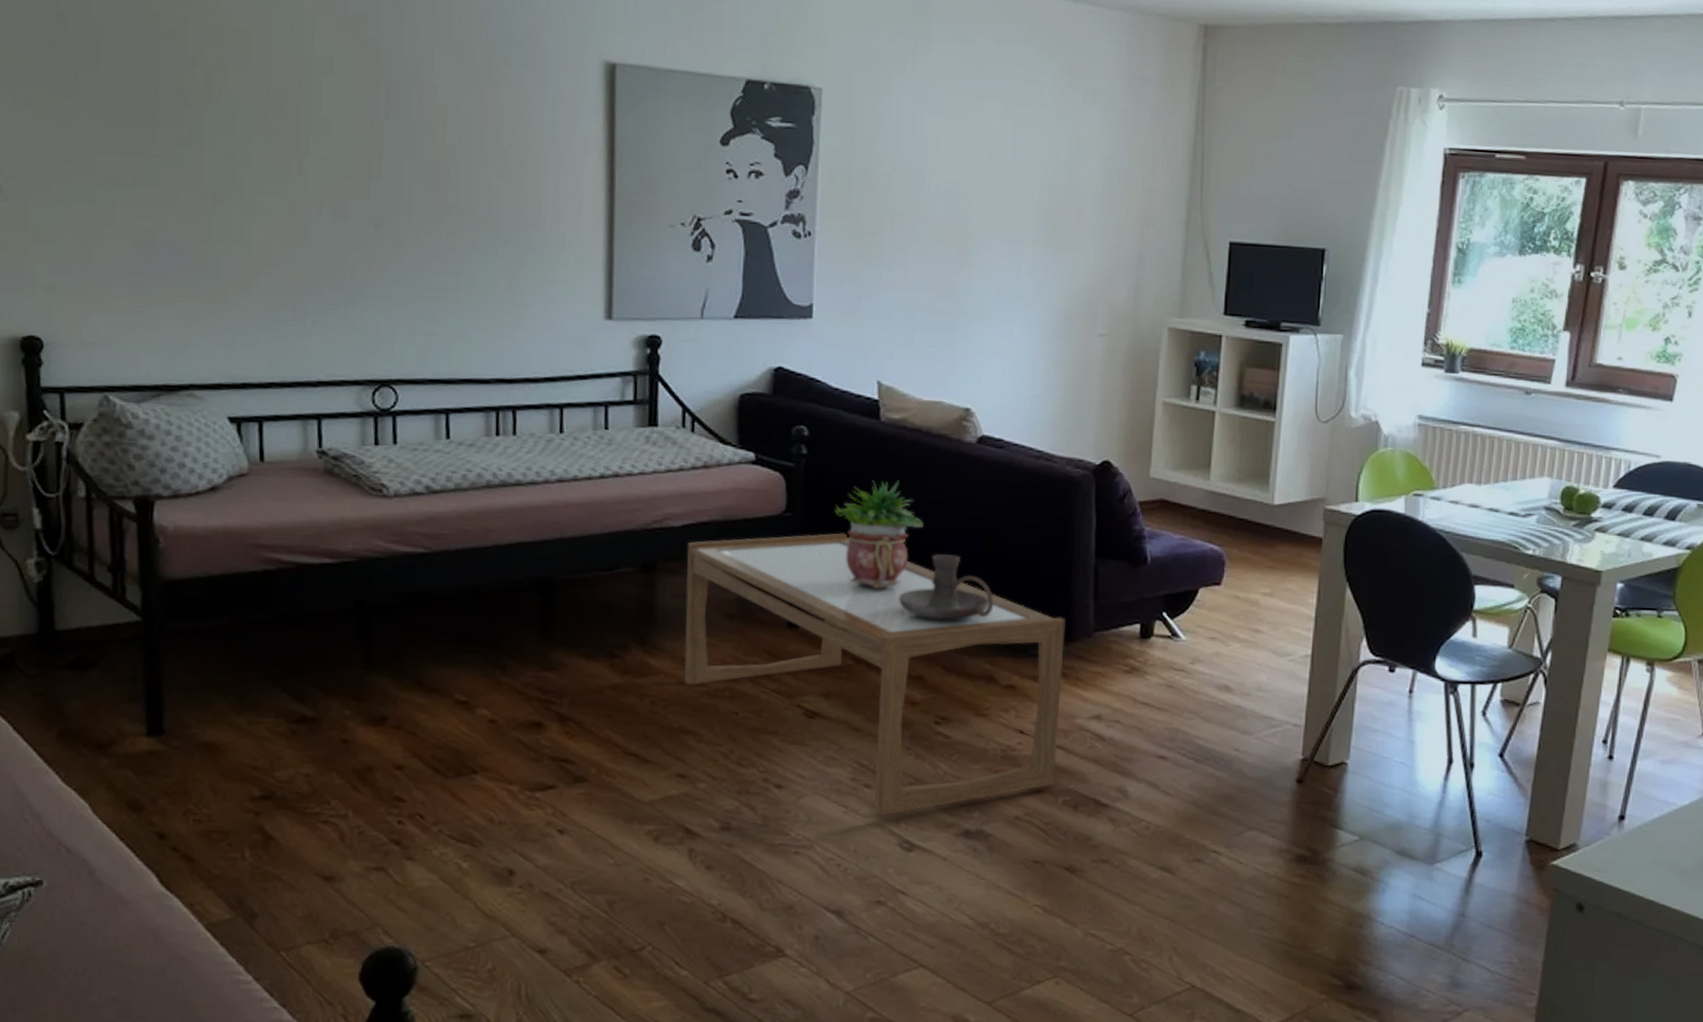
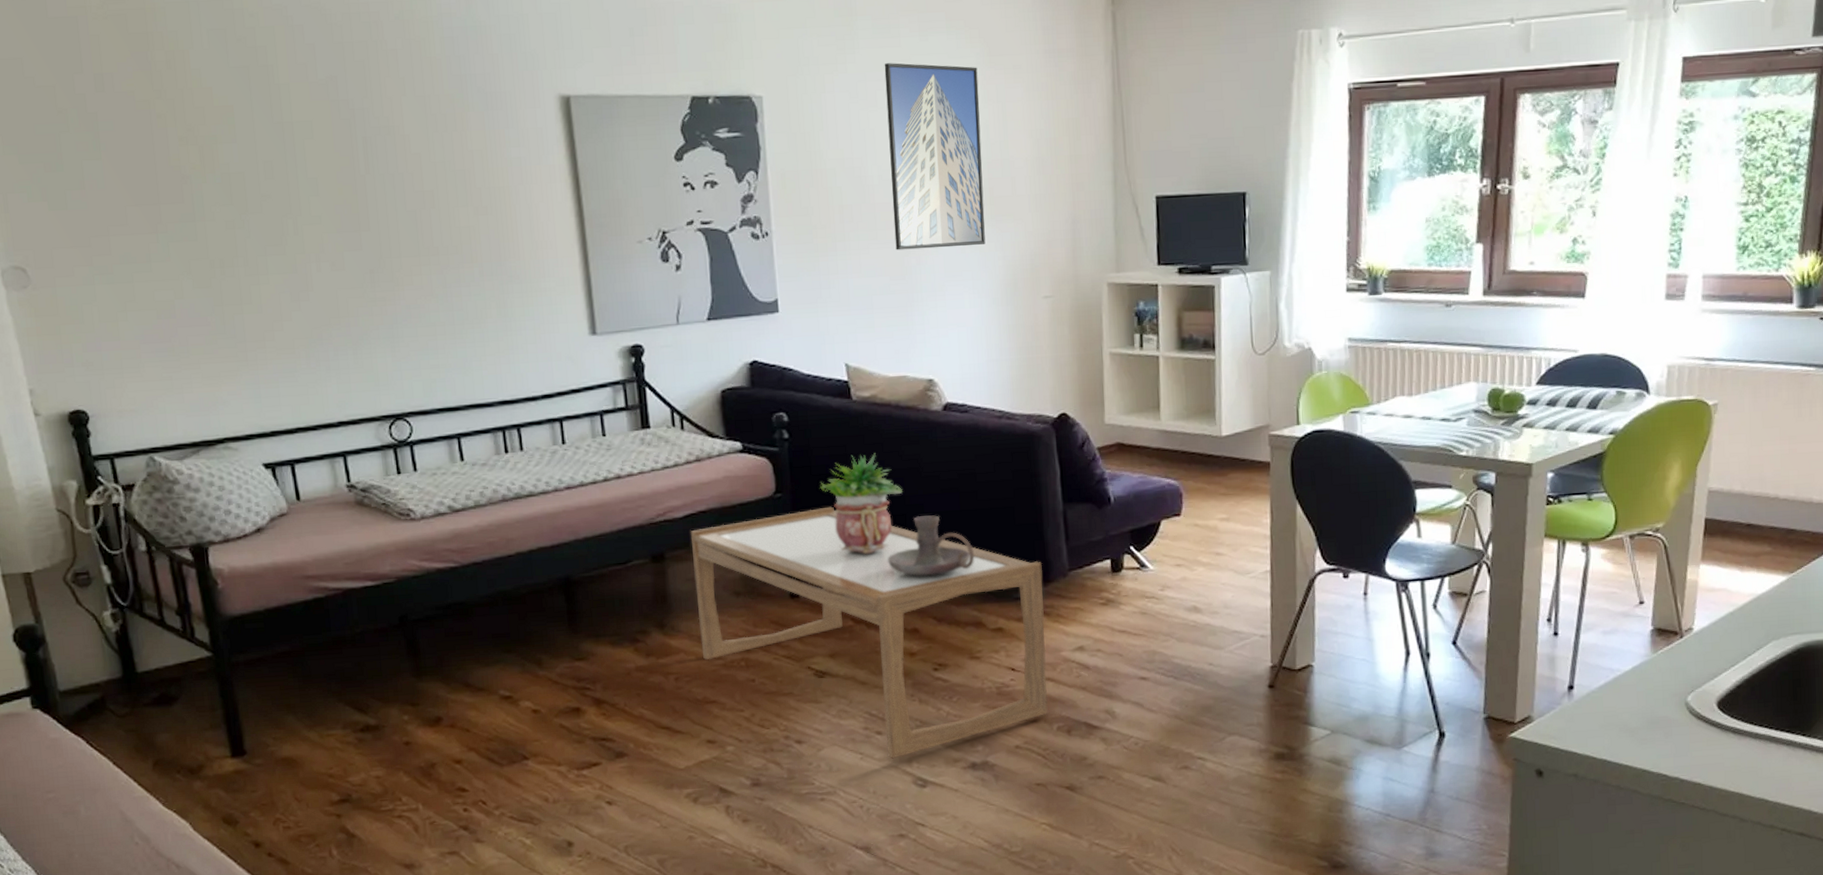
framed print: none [946,69,1055,272] -> present [884,63,986,250]

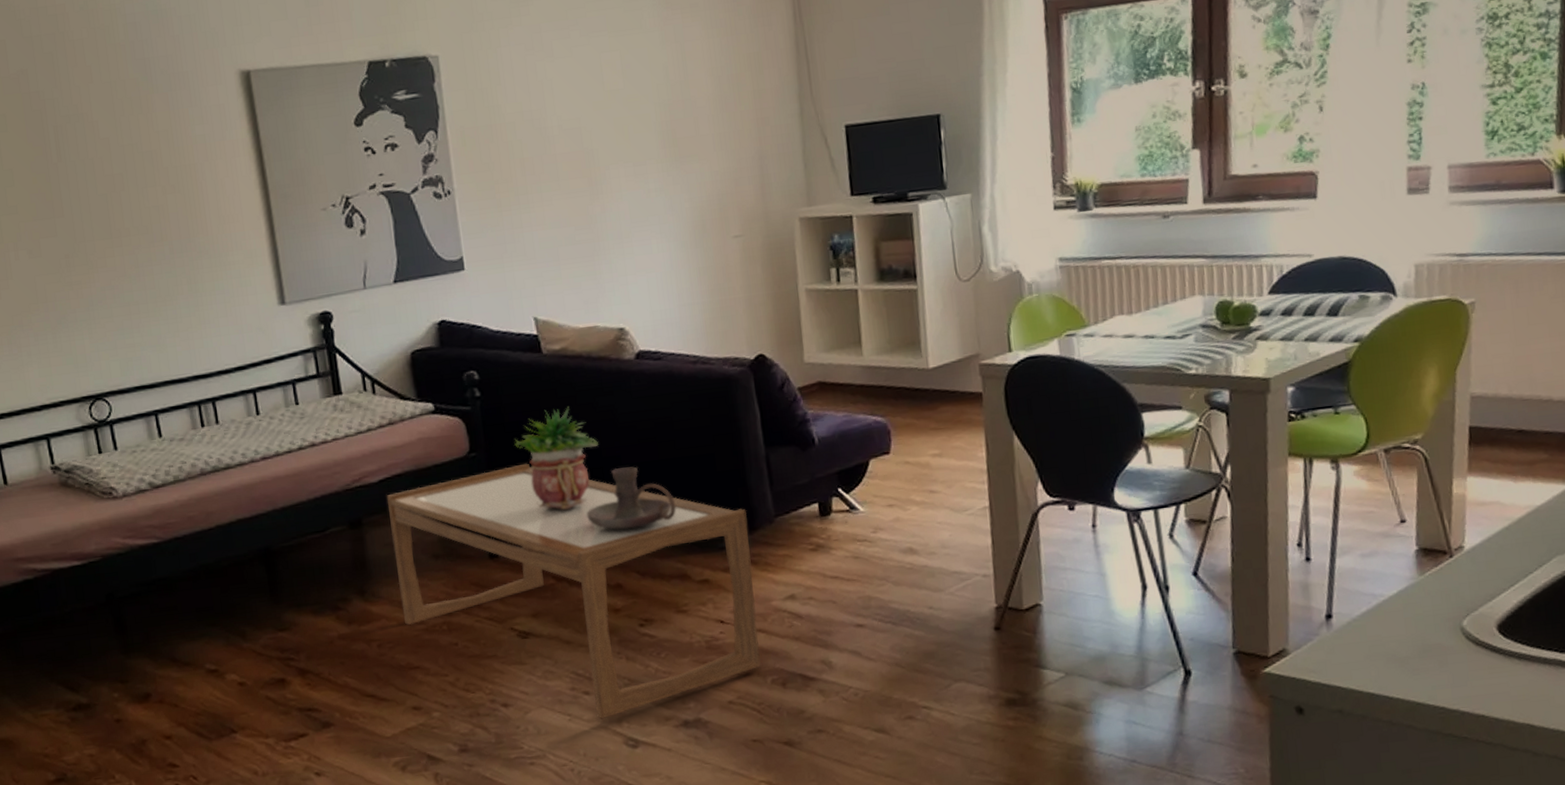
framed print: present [884,63,986,250] -> none [558,9,671,200]

